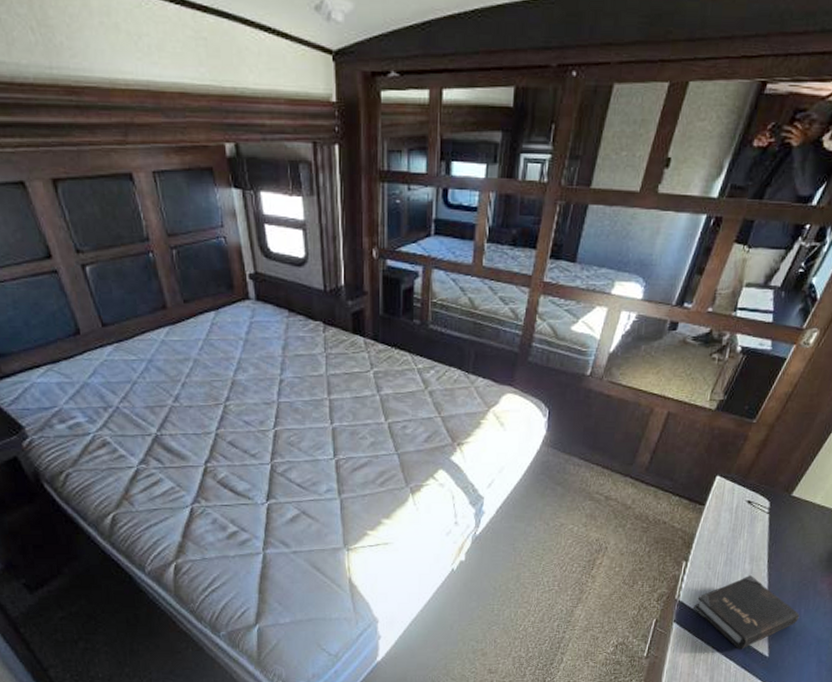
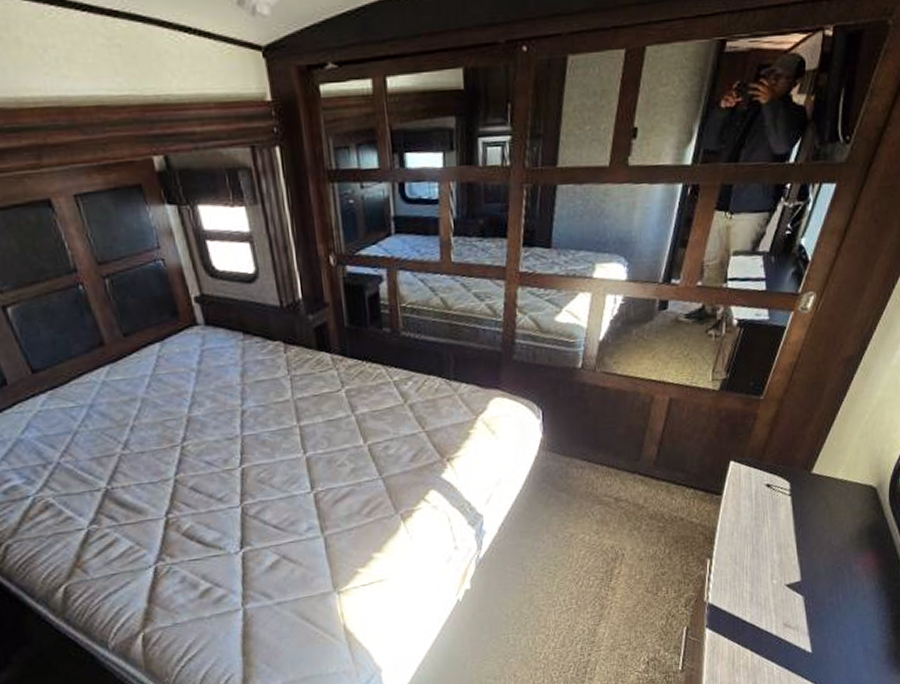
hardback book: present [693,576,800,649] -> none [724,565,838,649]

